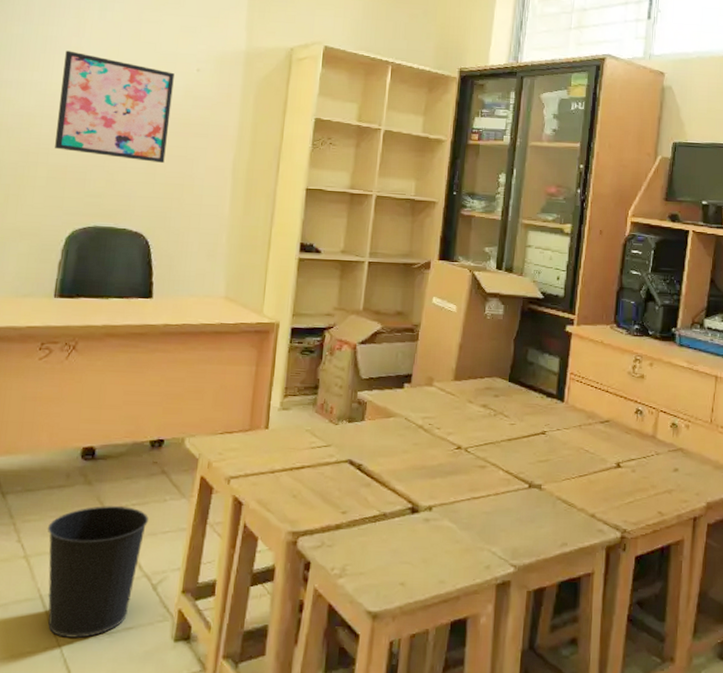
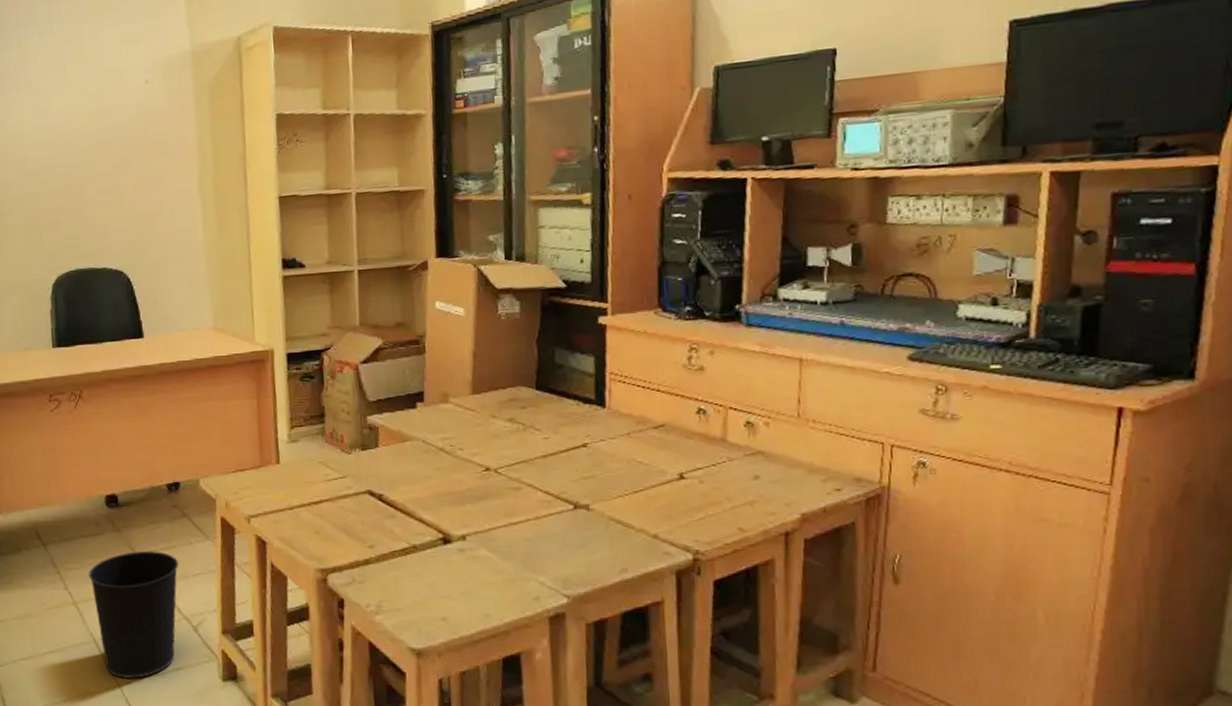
wall art: present [55,50,174,163] -> none [16,85,130,194]

